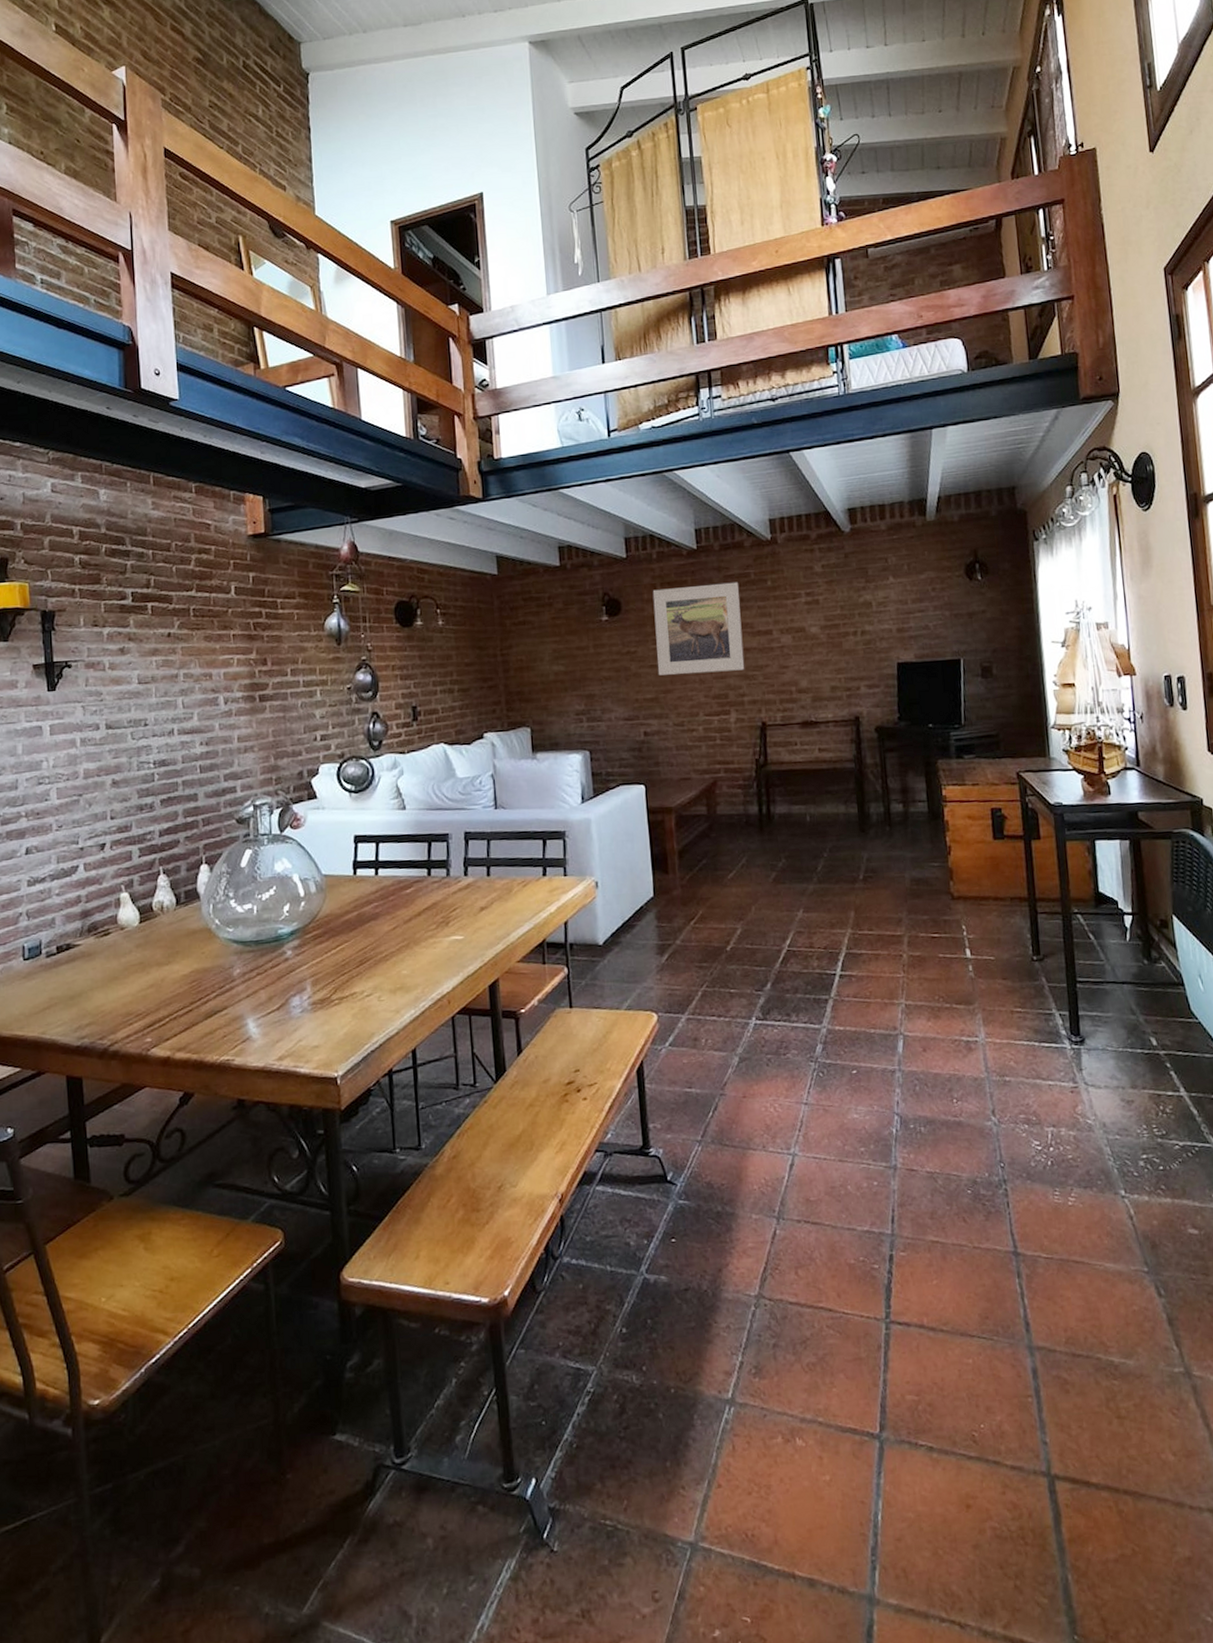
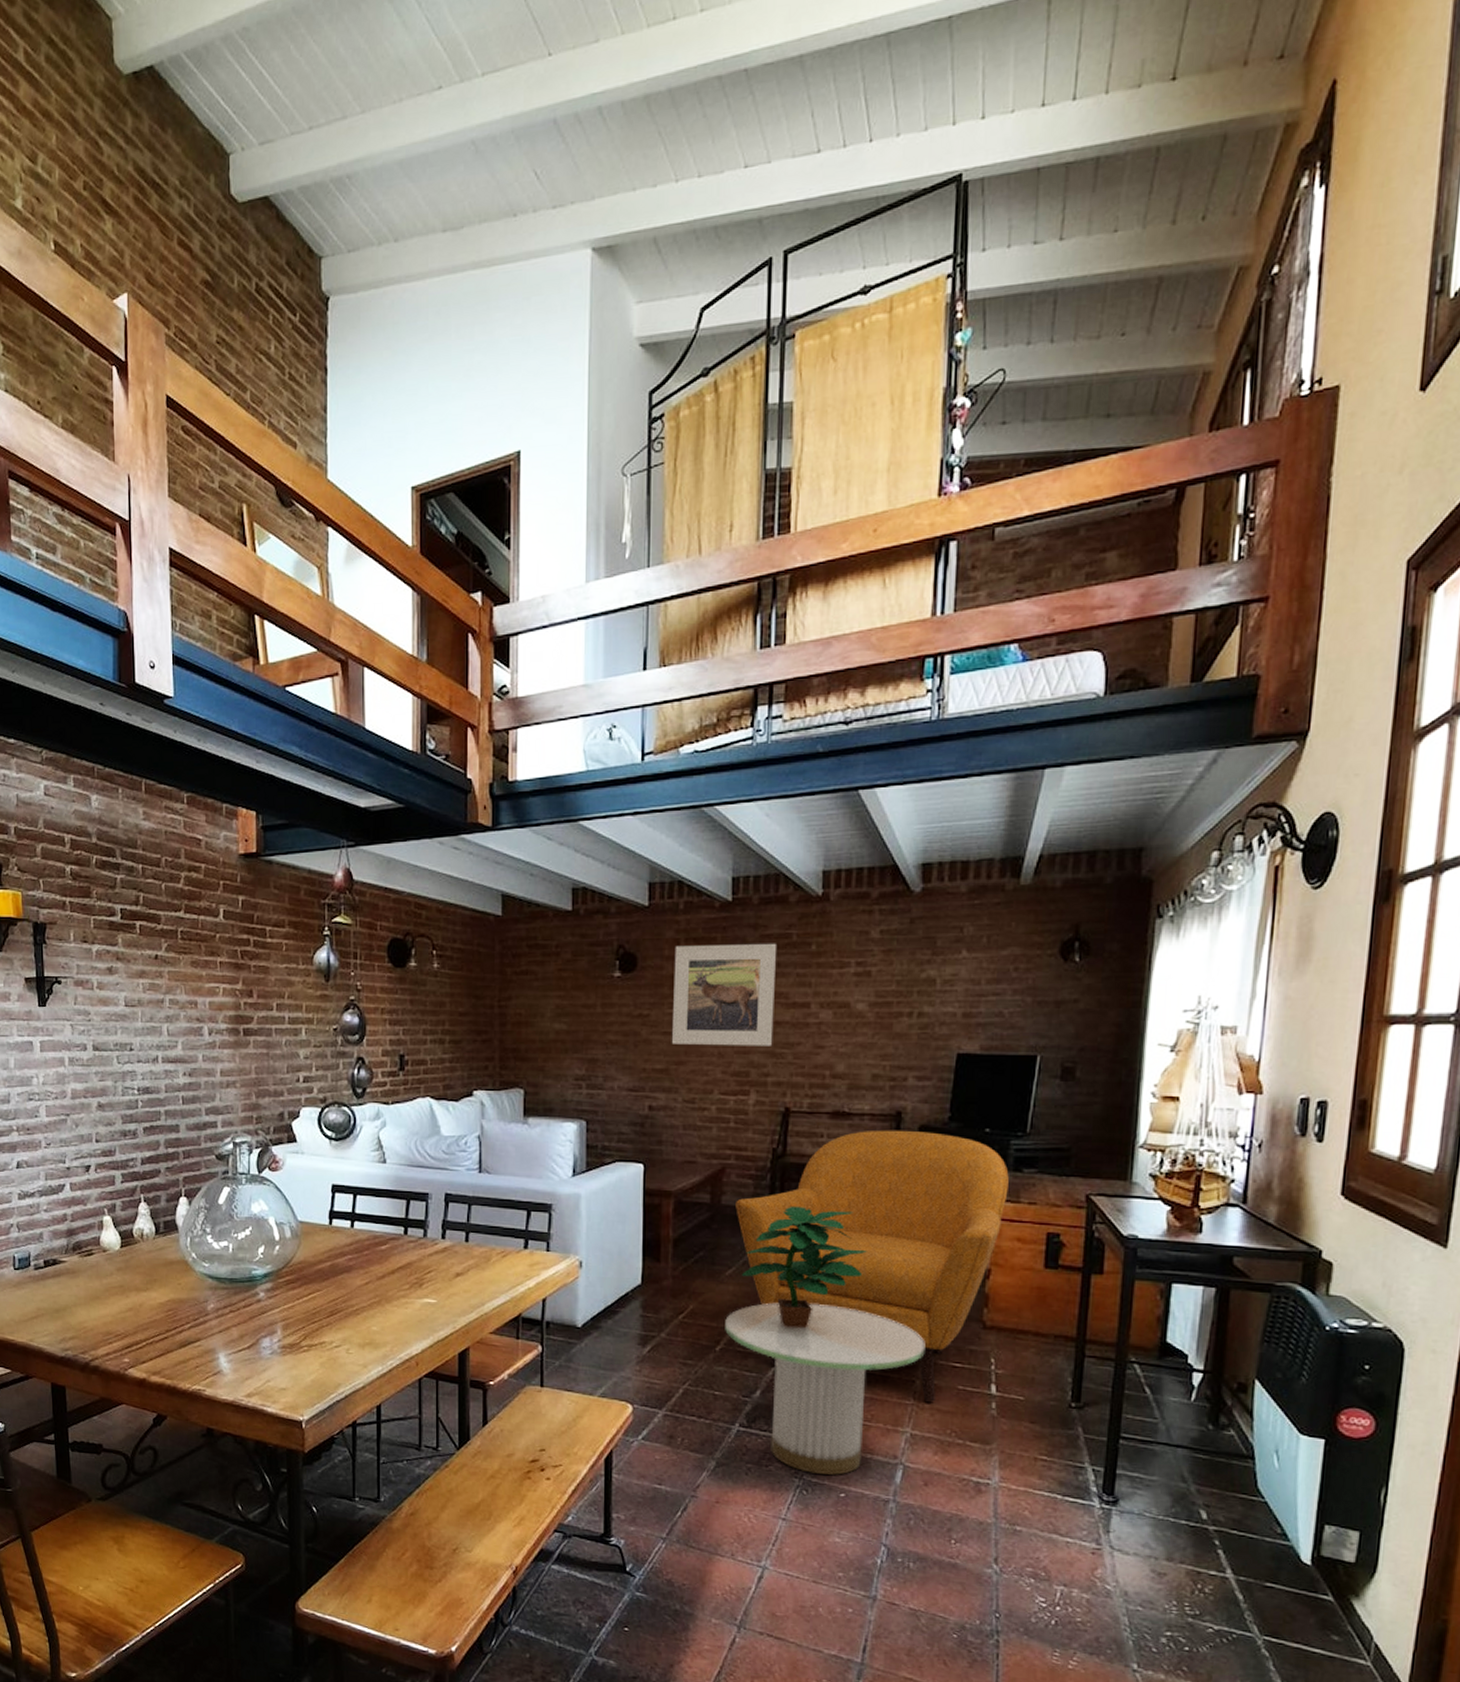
armchair: none [729,731,955,973] -> present [735,1130,1009,1402]
side table: none [732,895,907,1055] -> present [725,1302,925,1475]
potted plant: none [741,808,846,921] -> present [741,1205,867,1329]

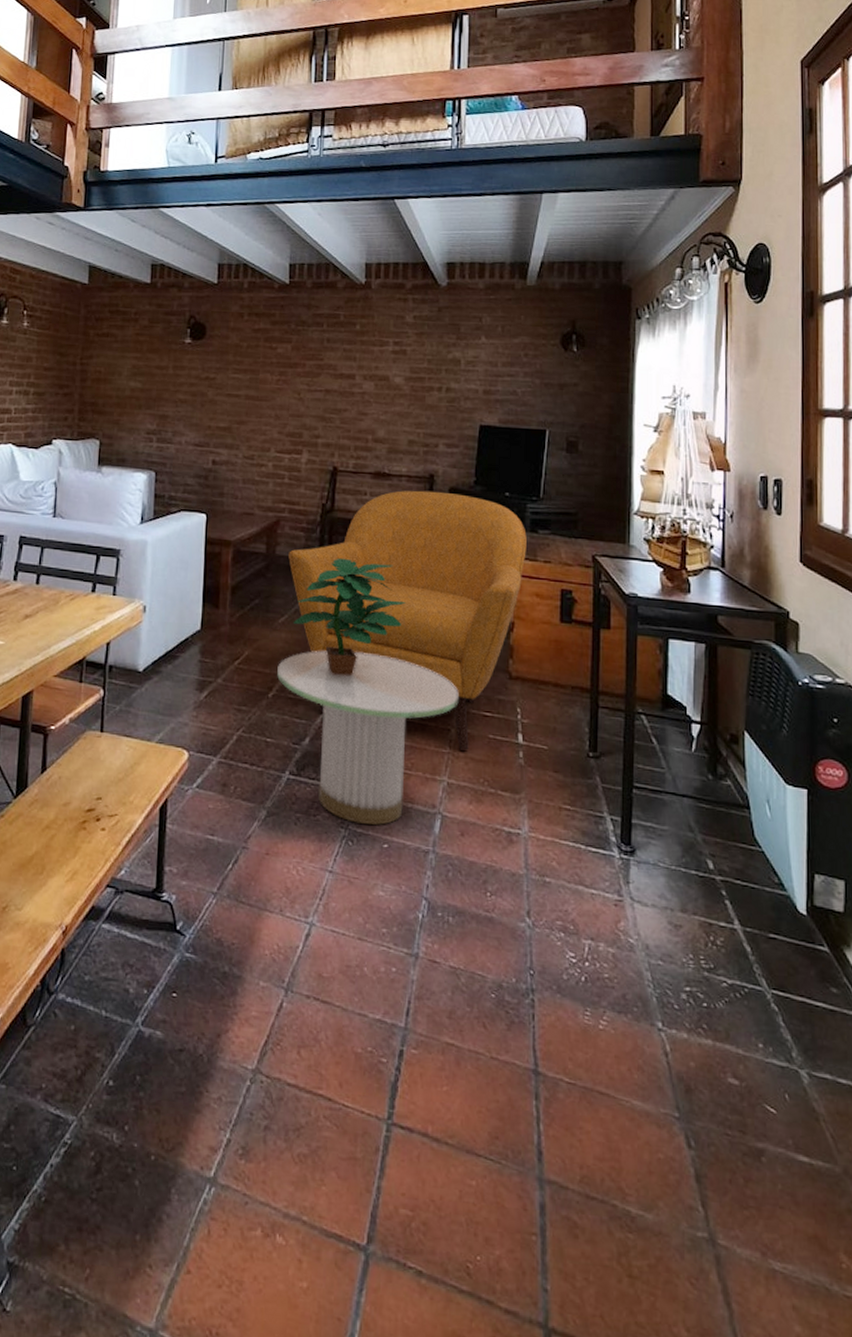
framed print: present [671,943,778,1046] -> none [234,319,327,411]

